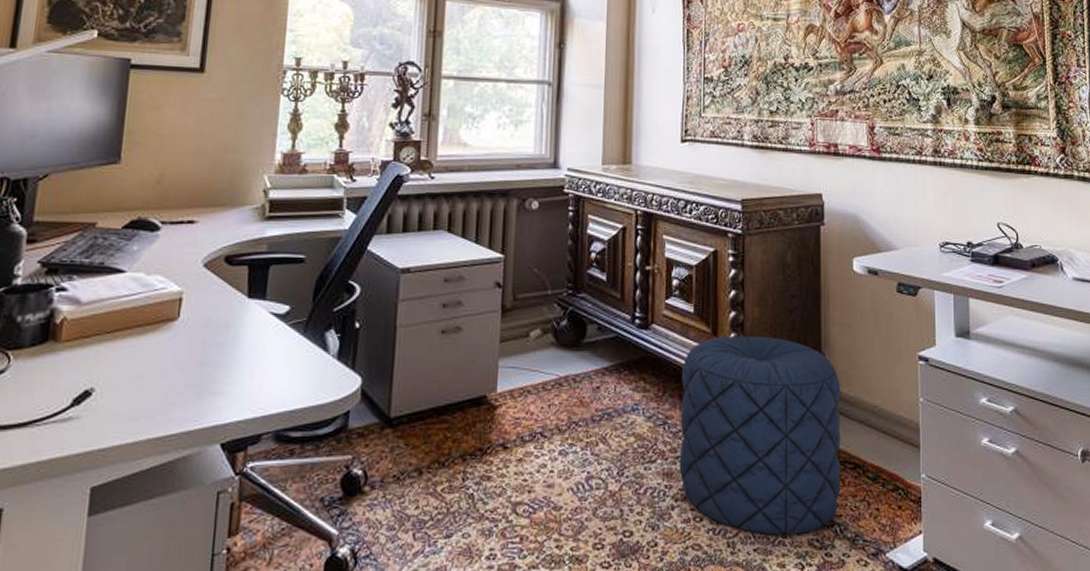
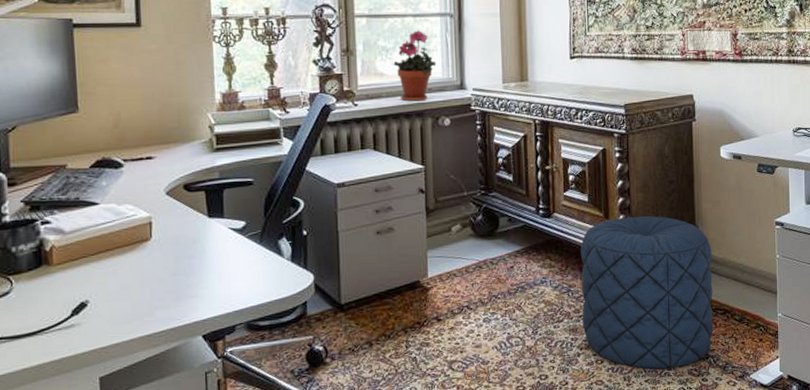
potted plant: none [479,98,529,179] -> present [393,30,437,102]

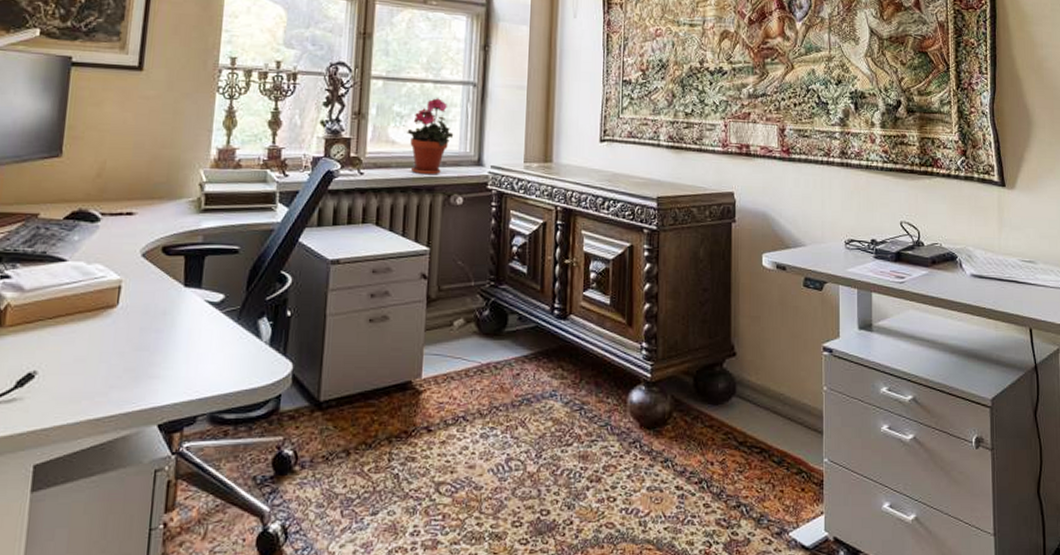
pouf: present [580,215,714,369] -> none [594,326,749,515]

